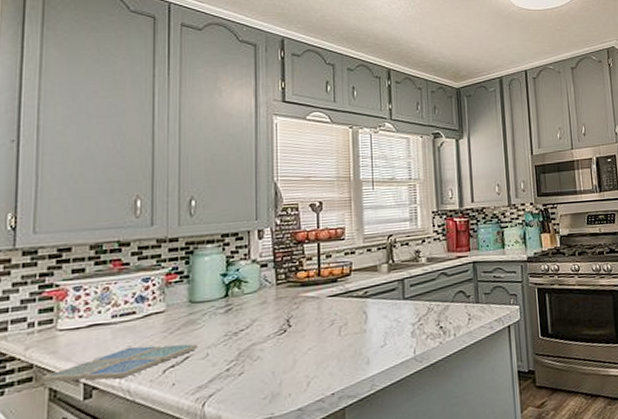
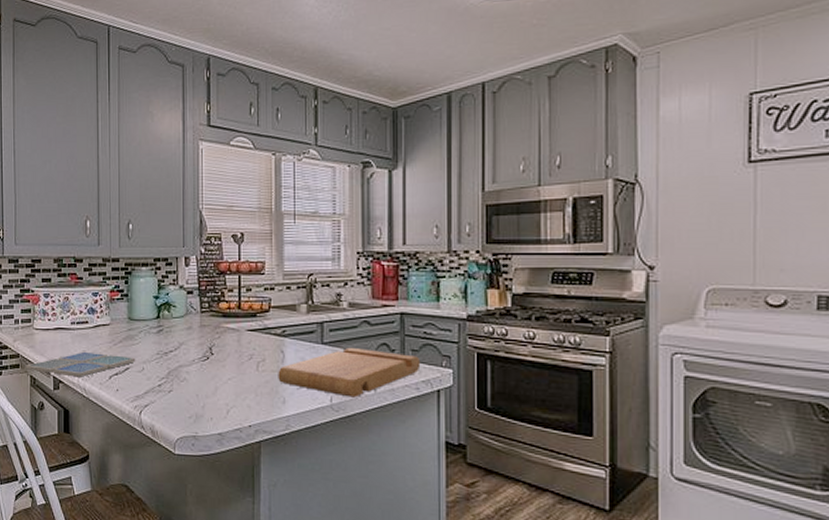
cutting board: none [361,298,493,347] -> present [278,347,421,398]

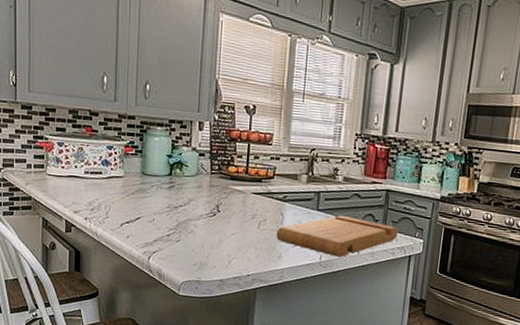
drink coaster: present [26,351,136,377] -> none [38,199,147,223]

